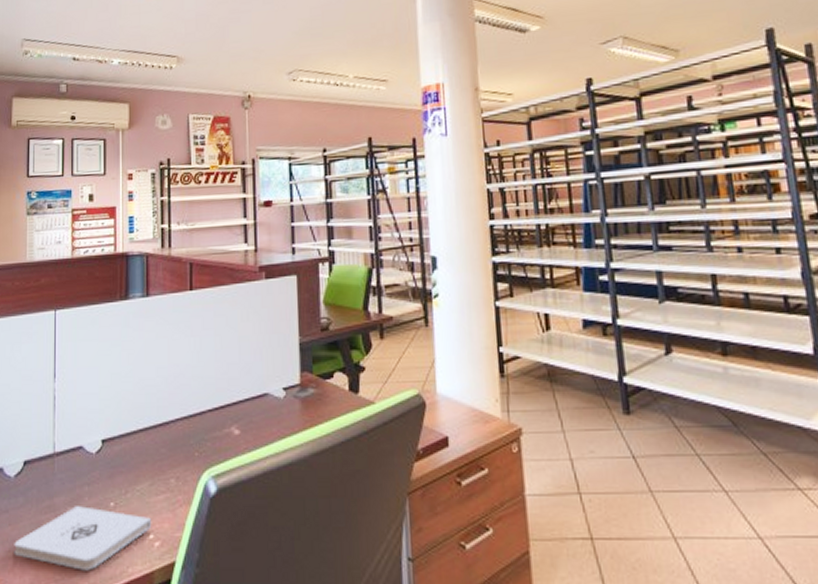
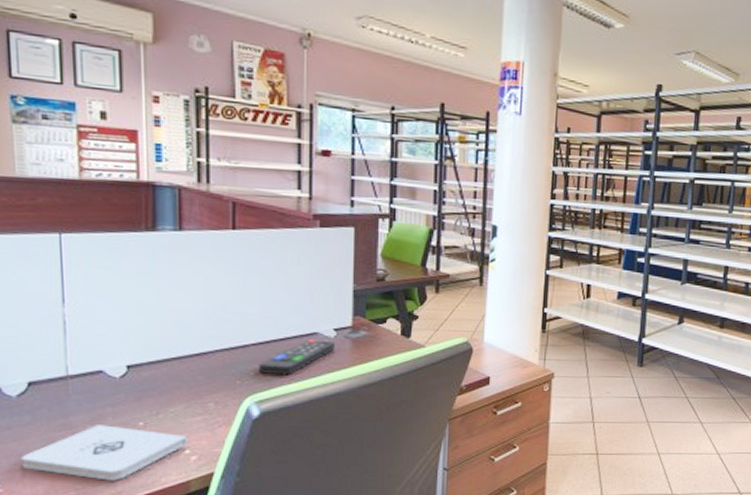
remote control: none [215,401,285,445] -> present [259,339,335,376]

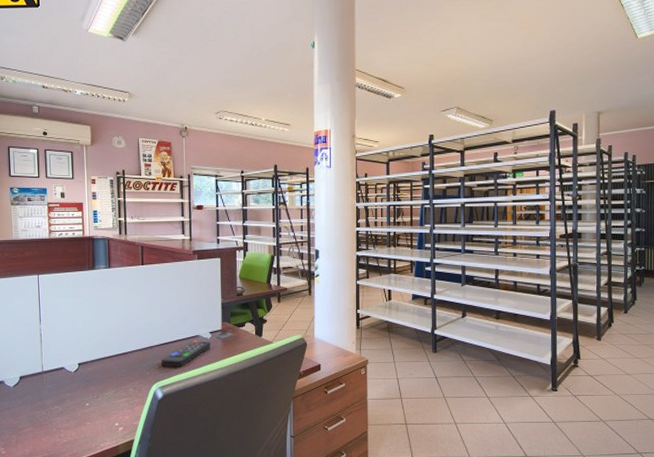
notepad: present [21,425,188,481] -> none [16,406,117,445]

